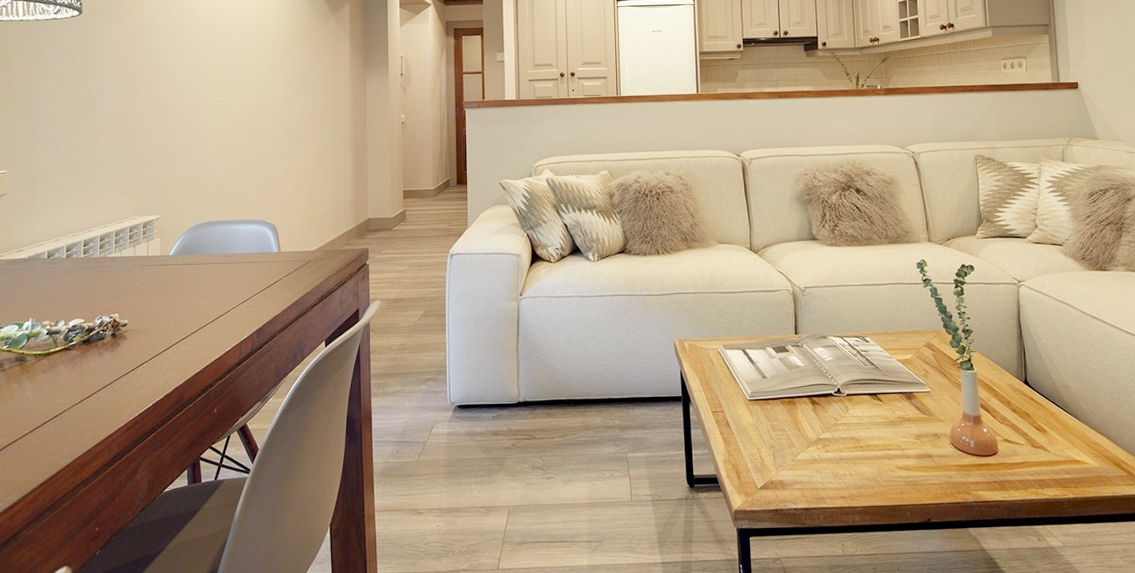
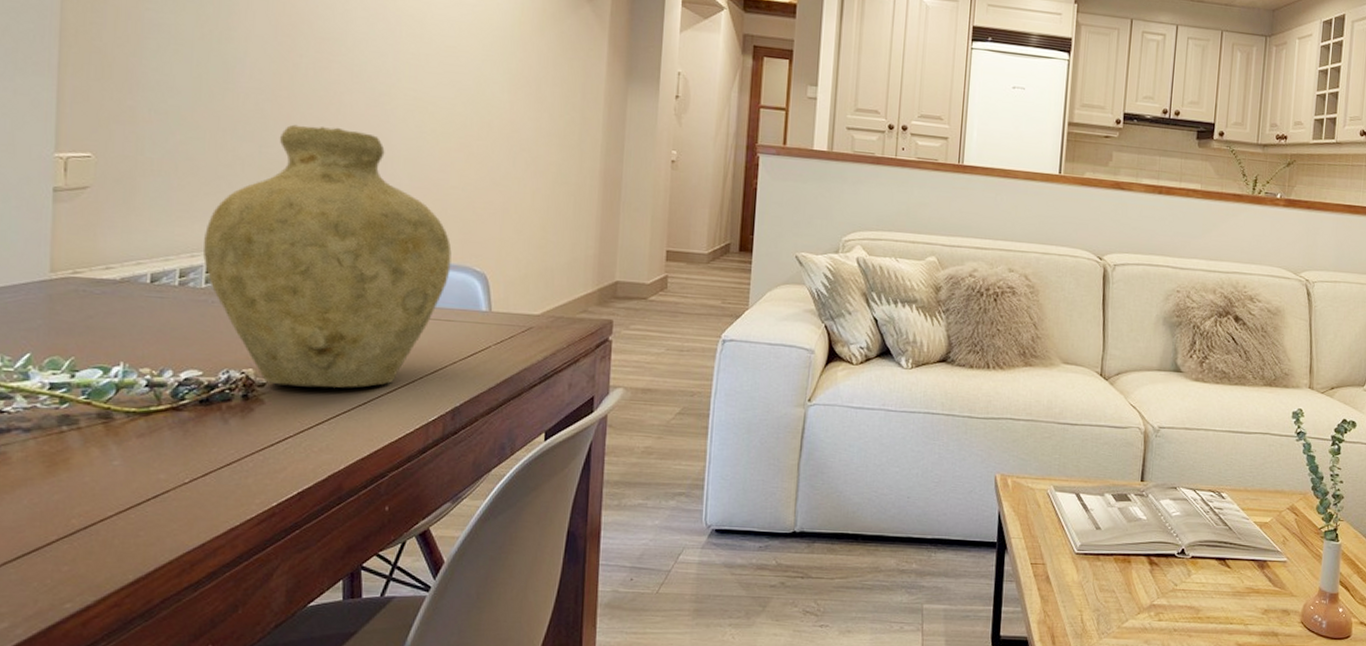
vase: none [82,130,250,324] -> present [203,124,452,389]

